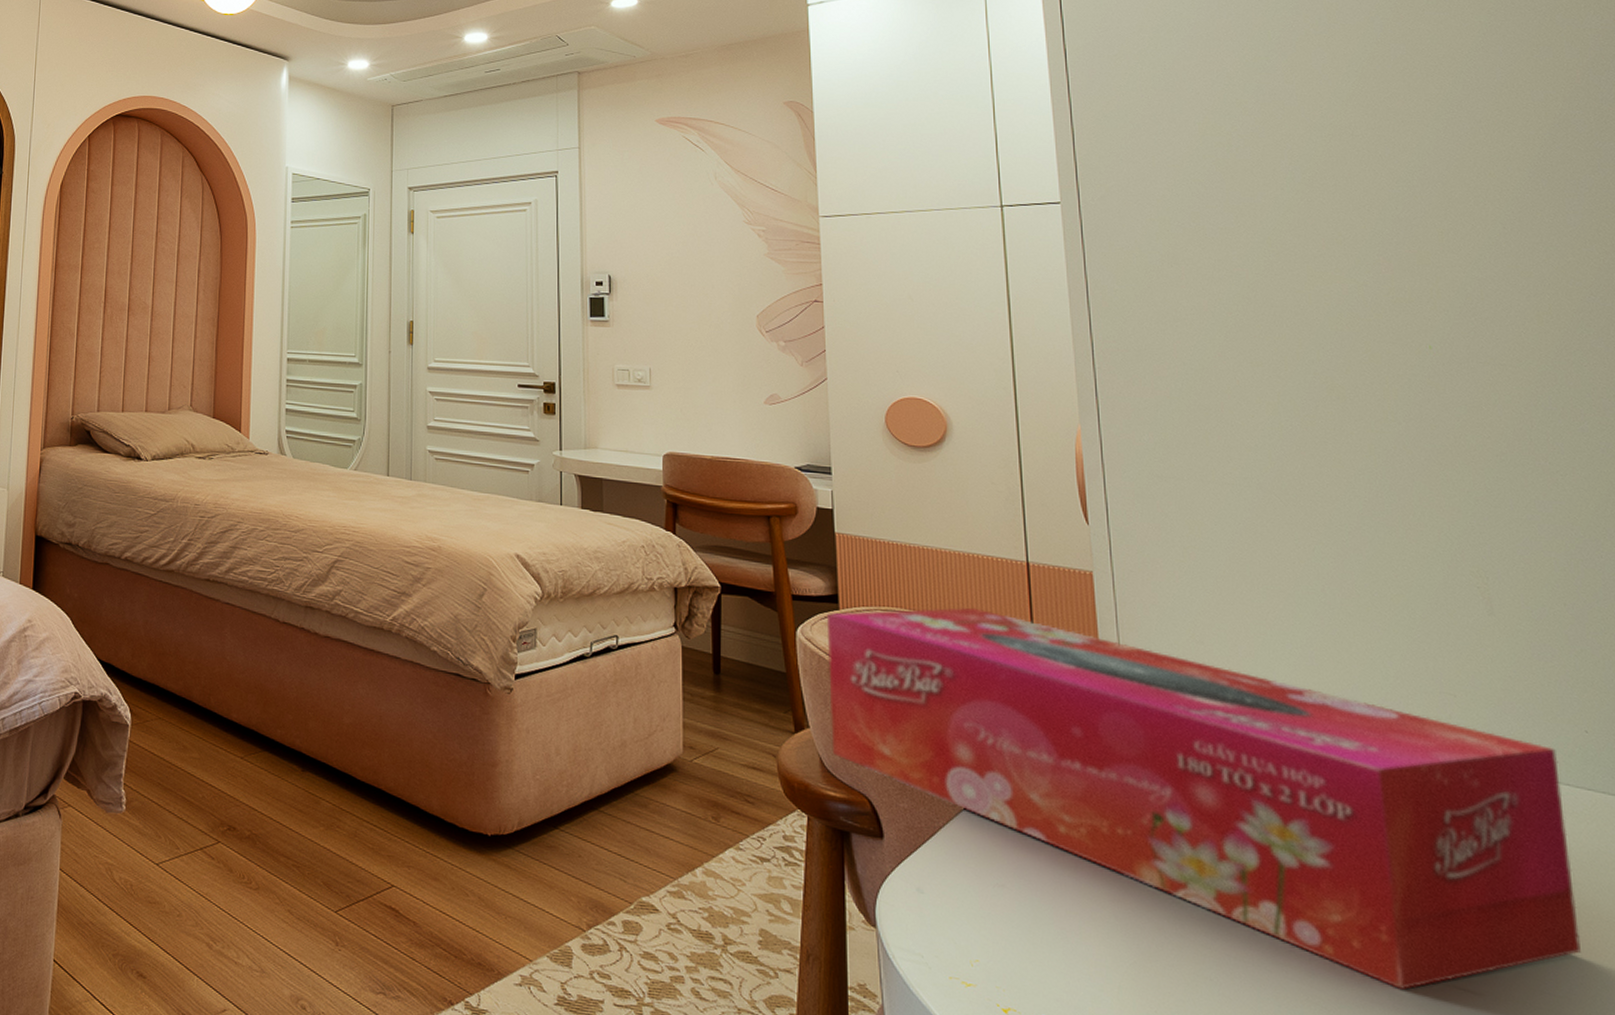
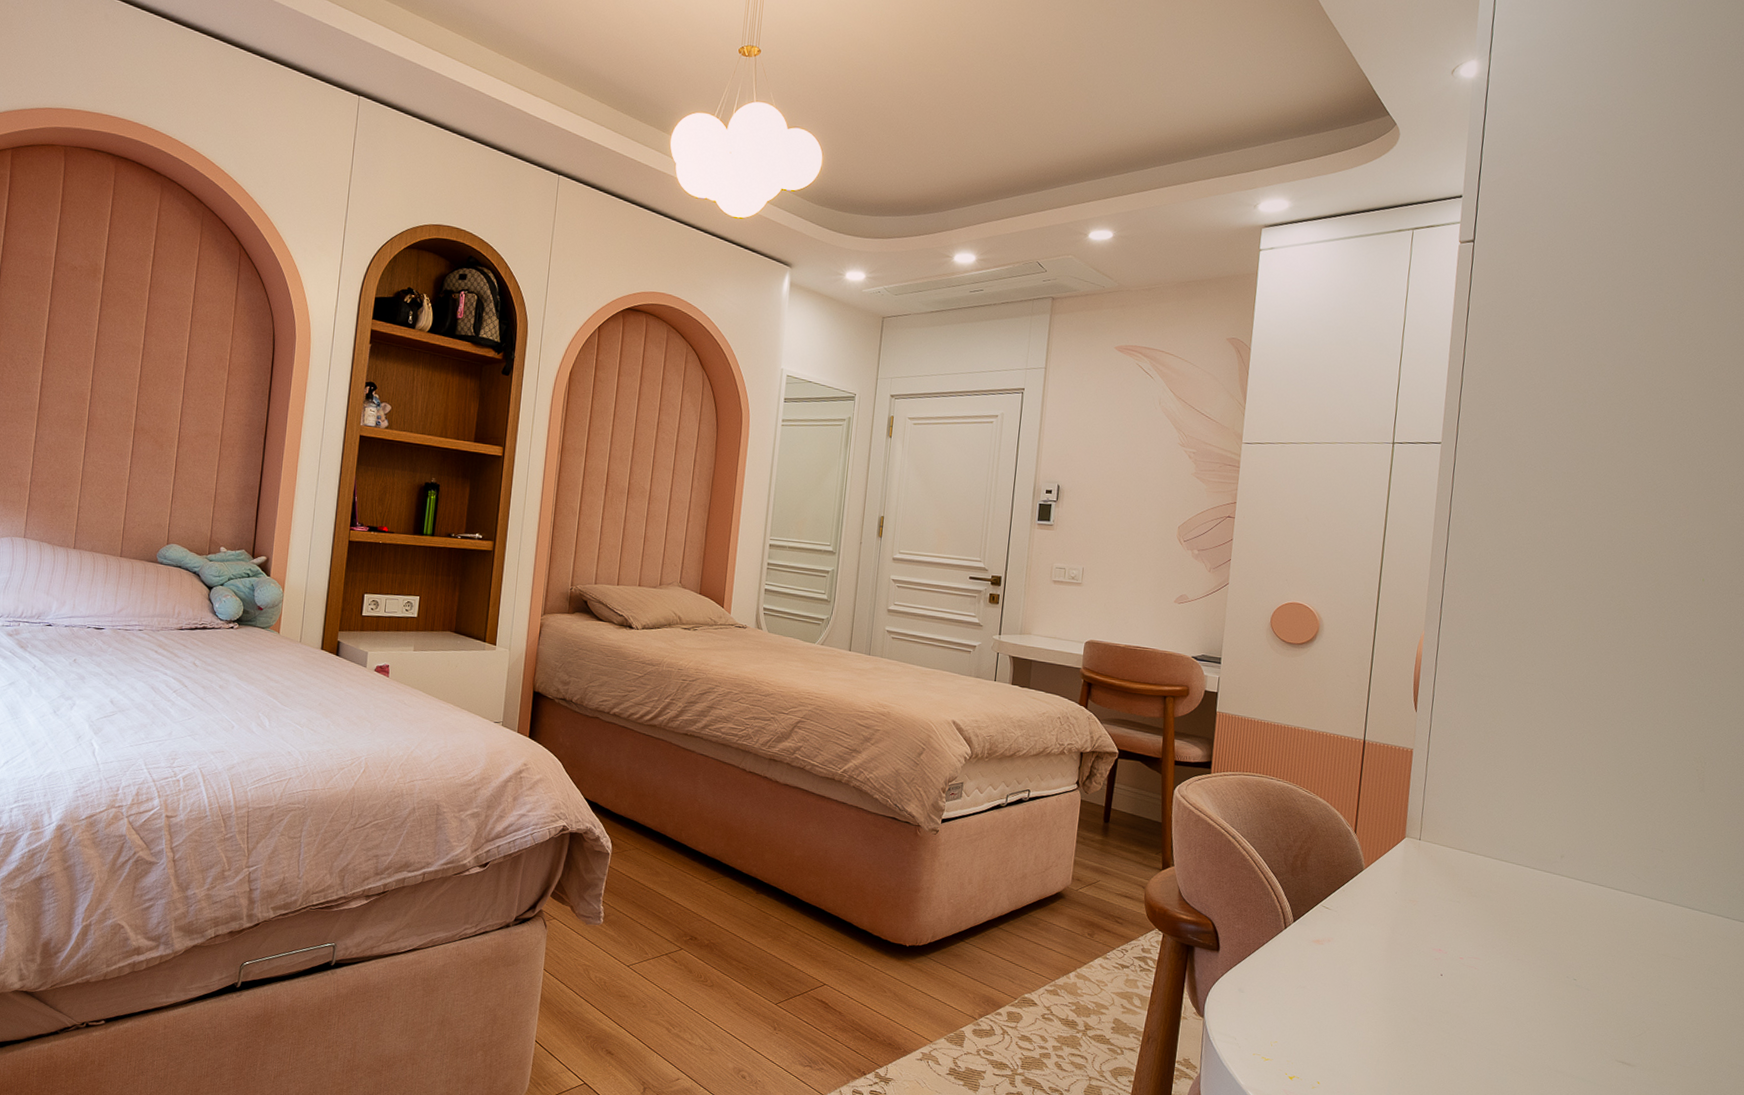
tissue box: present [826,607,1581,990] -> none [1189,774,1725,1062]

